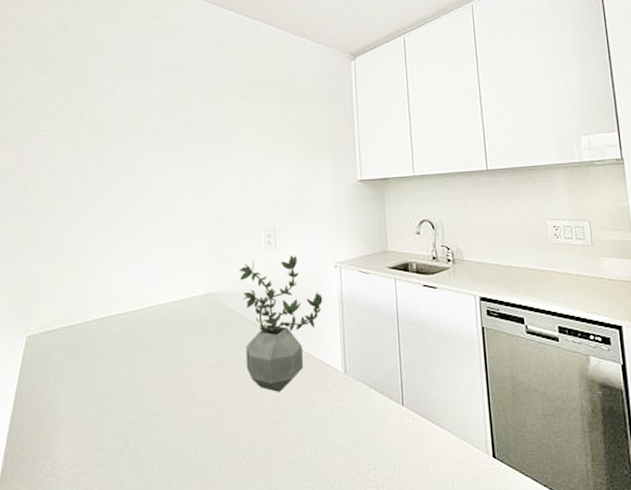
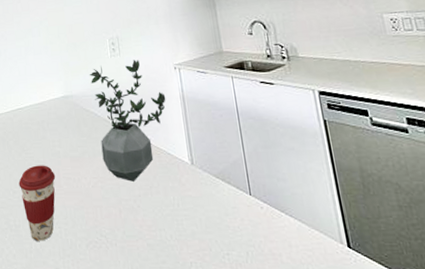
coffee cup: none [143,373,189,462] -> present [18,165,56,241]

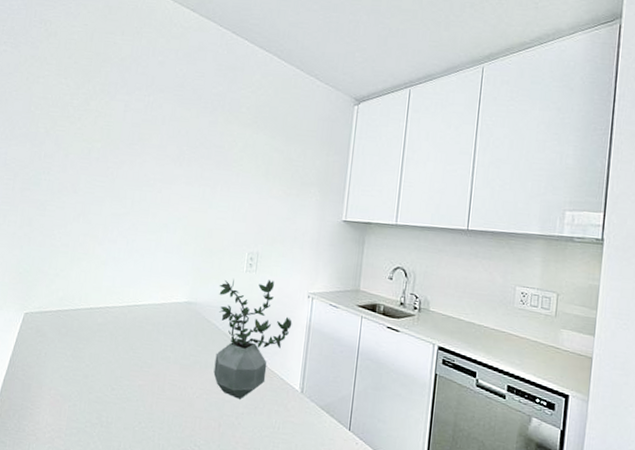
coffee cup: present [18,165,56,241] -> none [119,366,161,442]

